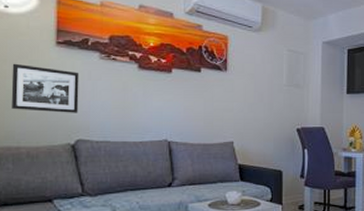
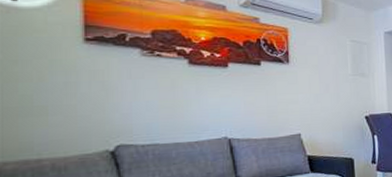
picture frame: present [11,63,79,113] -> none [26,64,117,117]

